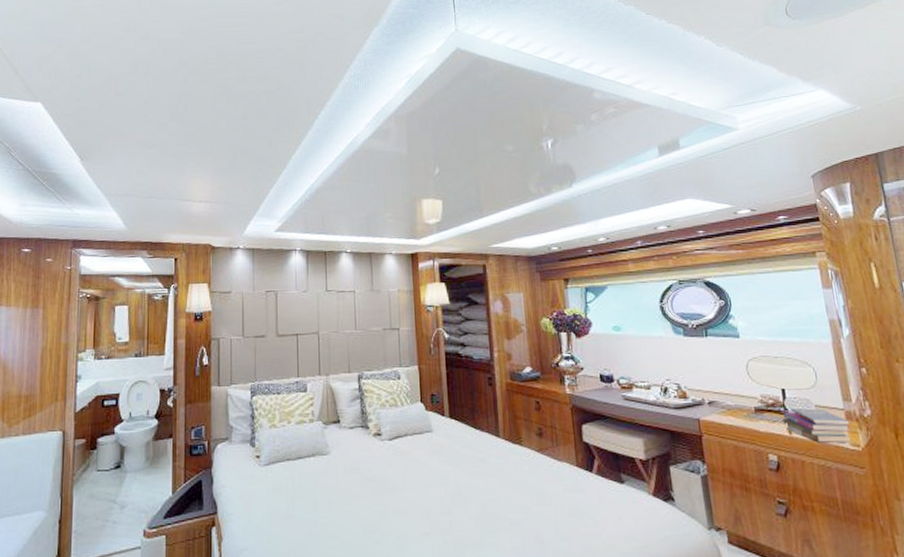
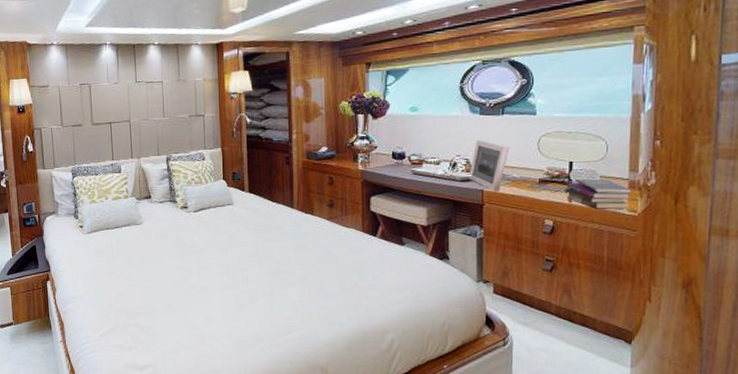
picture frame: none [681,363,719,421] -> present [468,140,509,192]

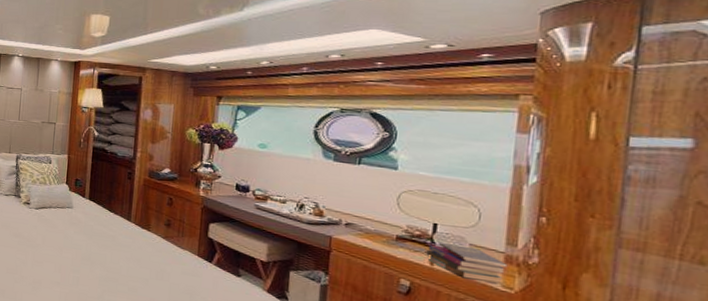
picture frame: present [468,140,509,192] -> none [316,186,364,241]

